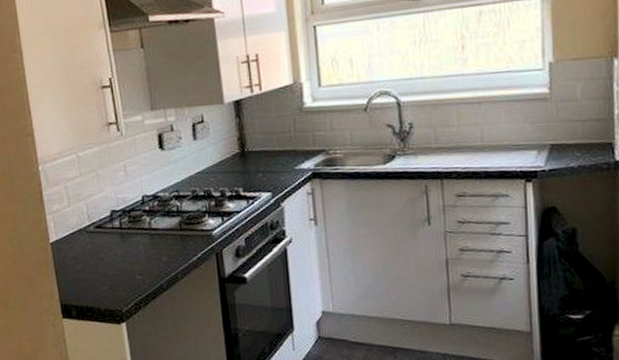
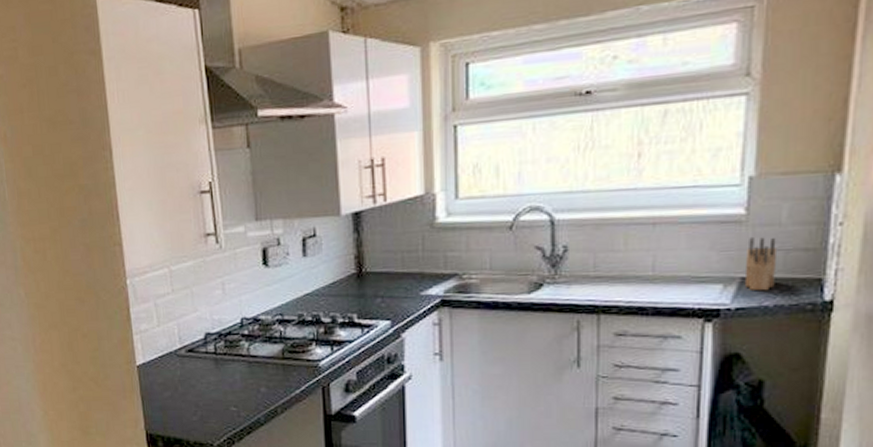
knife block: none [553,110,577,155] -> present [744,236,776,291]

